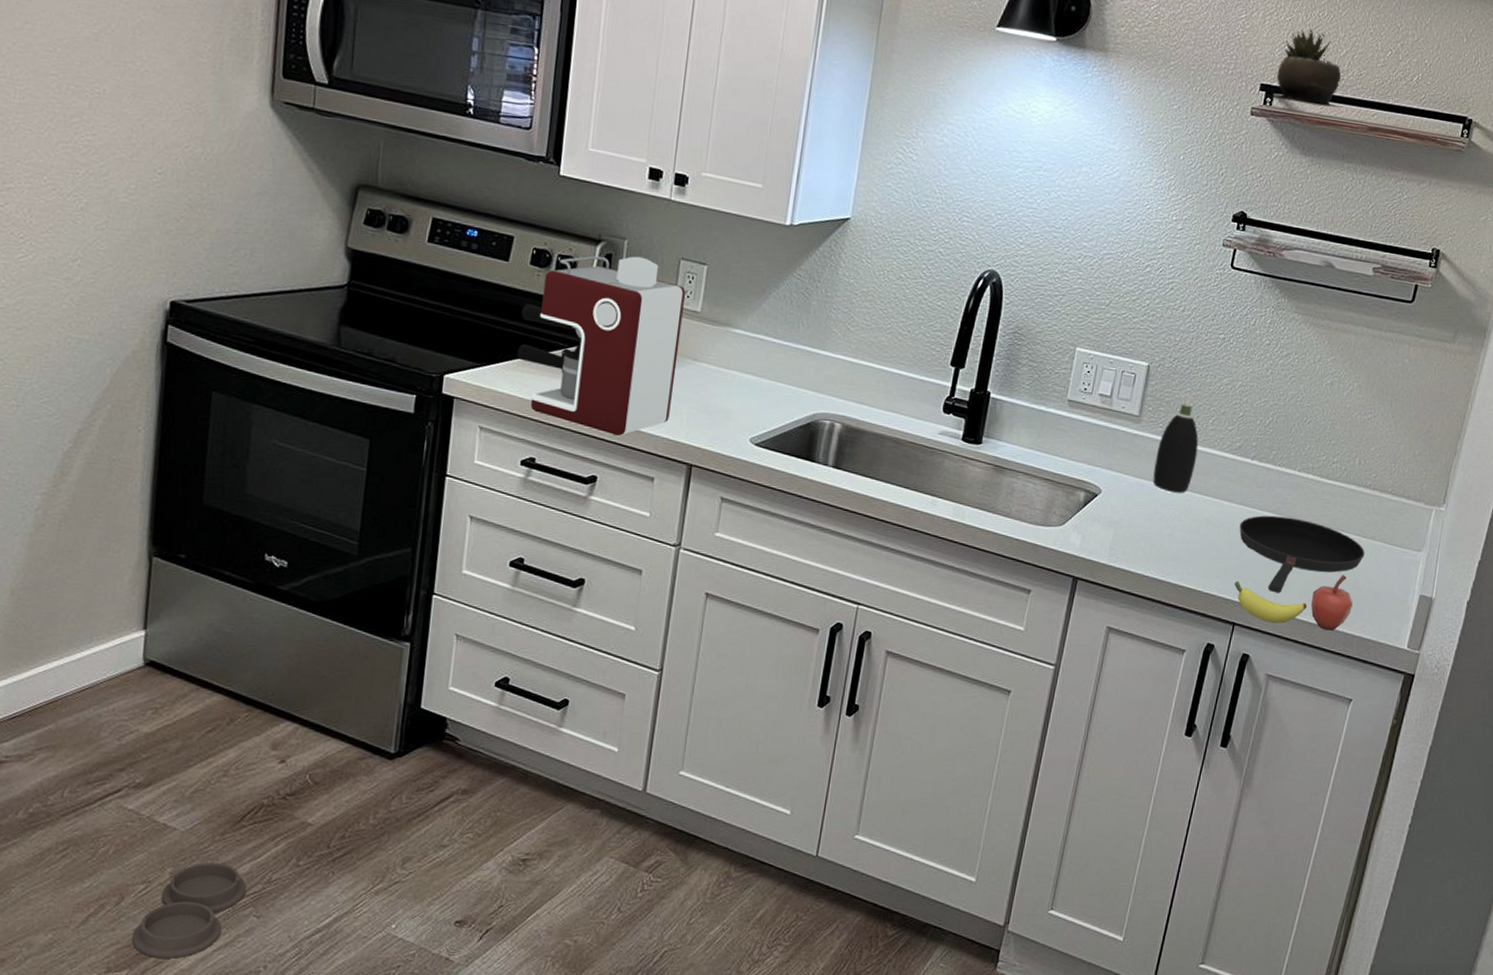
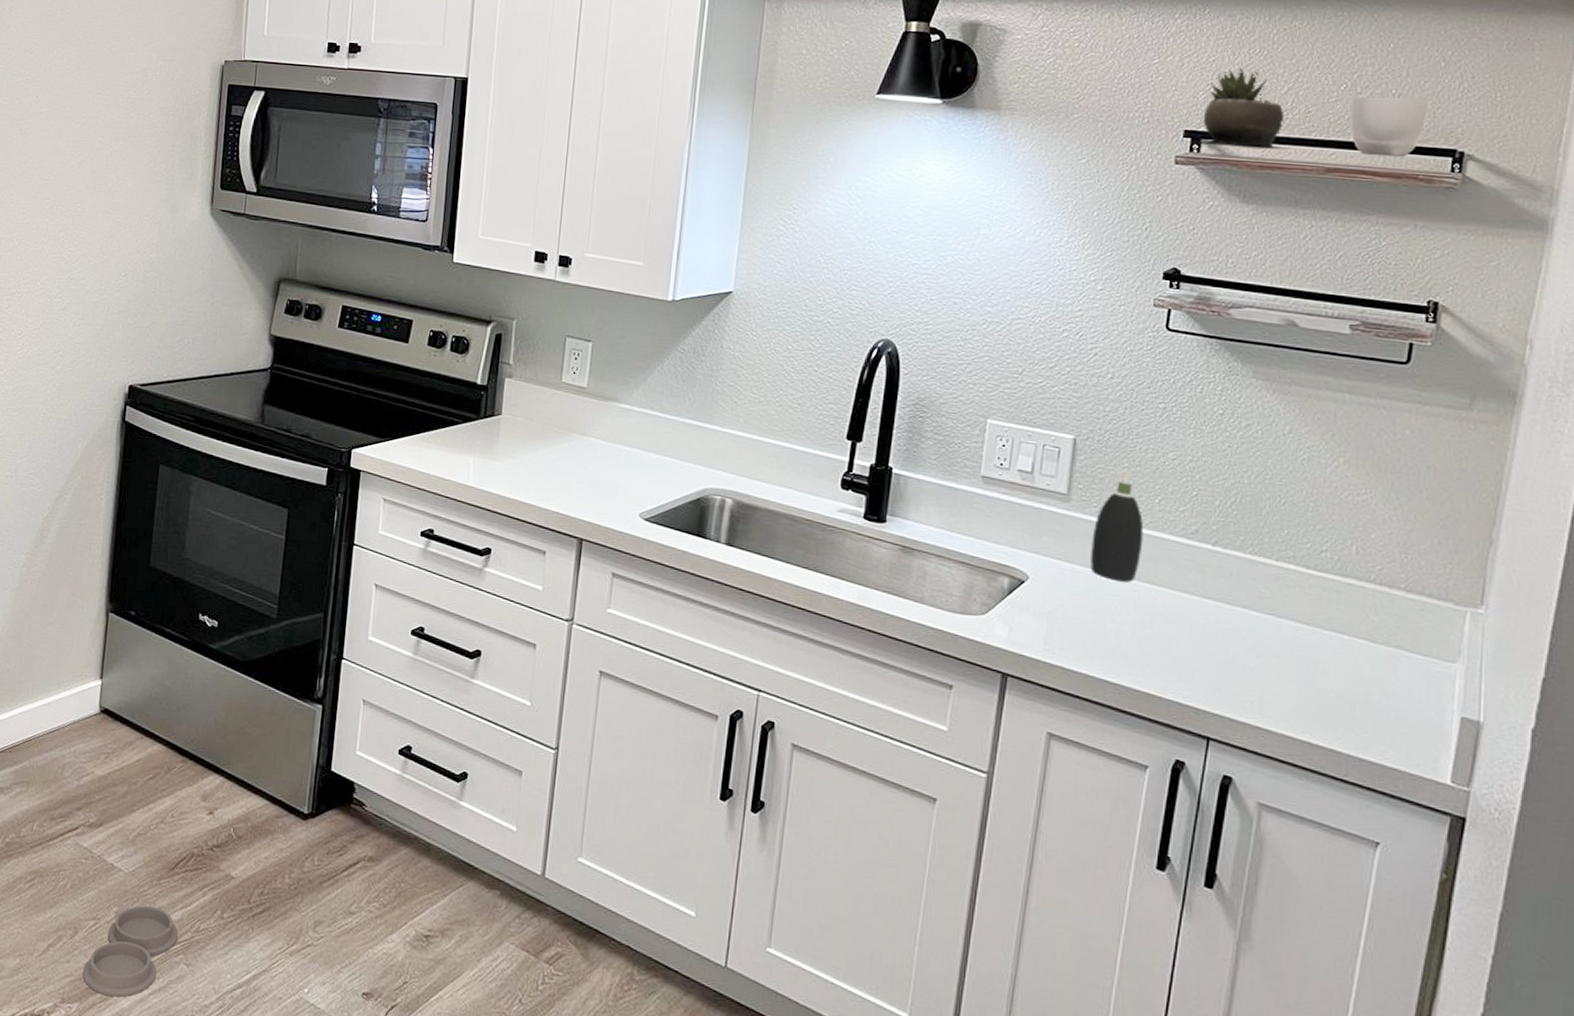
coffee maker: present [516,256,686,437] -> none [416,335,573,510]
fruit: present [1234,575,1353,631] -> none [1204,686,1367,755]
frying pan: present [1239,515,1365,593] -> none [1204,611,1377,705]
cup: none [1390,63,1456,122] -> present [1349,96,1440,158]

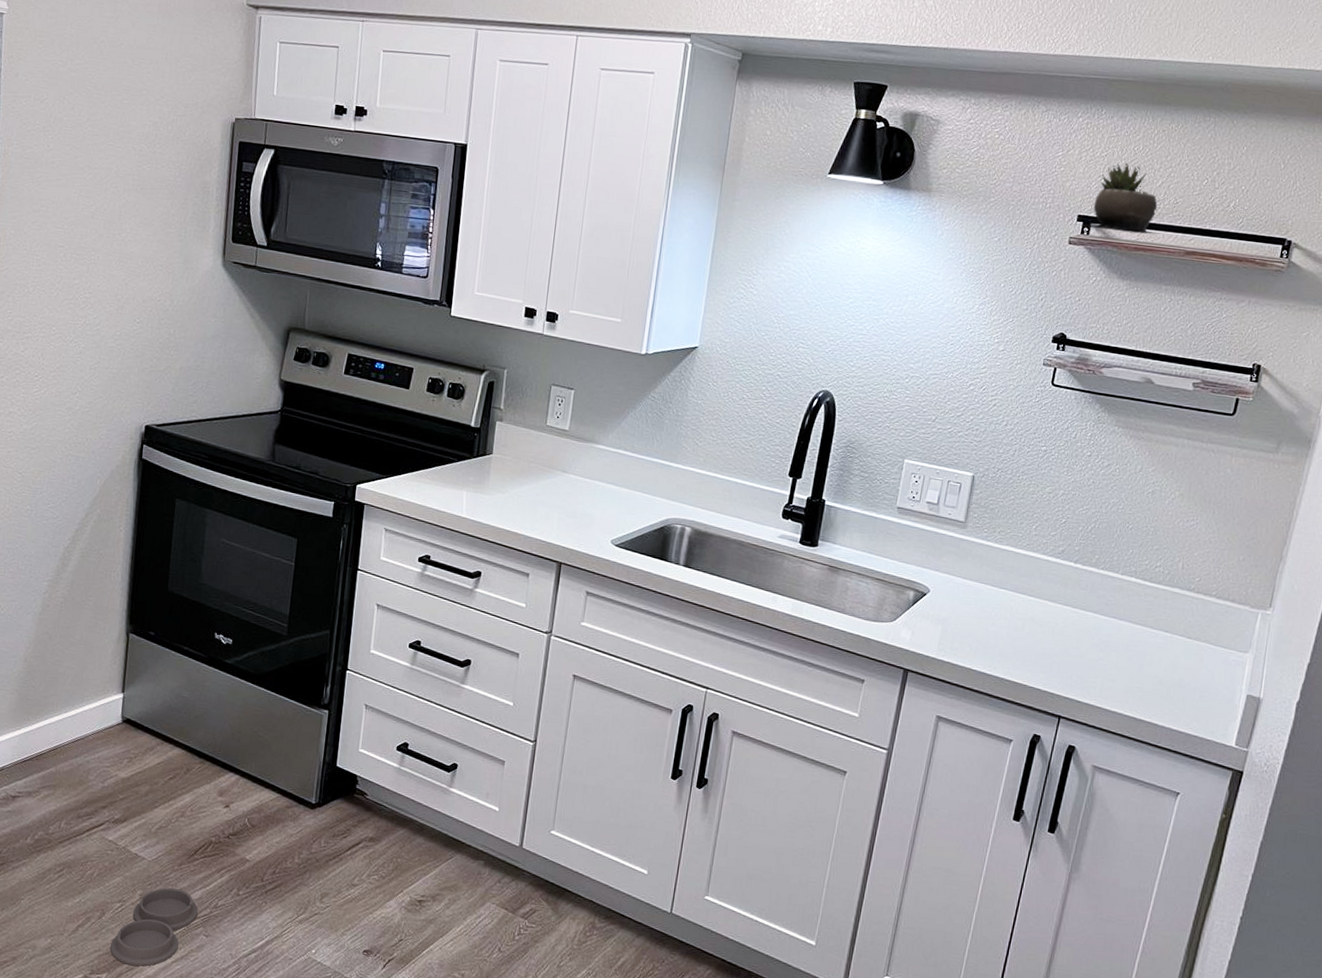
soap dispenser: present [1090,468,1144,583] -> none [978,500,1023,595]
cup: present [1349,96,1440,158] -> none [1207,191,1275,244]

